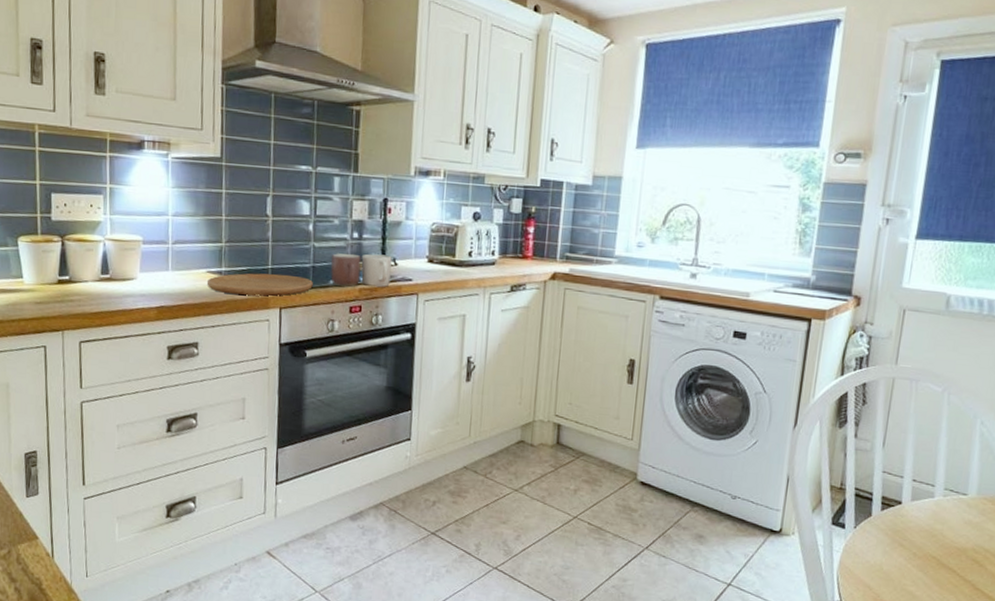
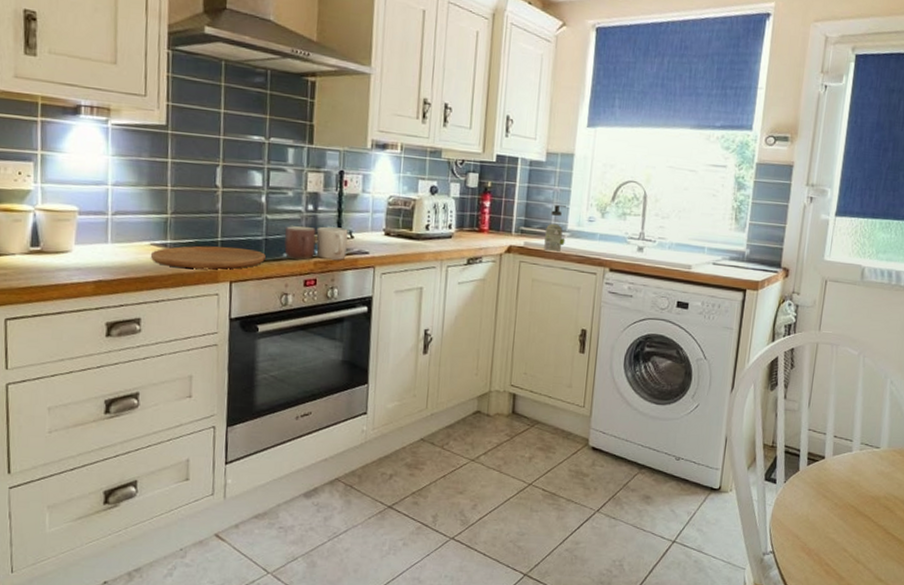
soap dispenser: none [590,229,615,278] -> present [544,203,567,252]

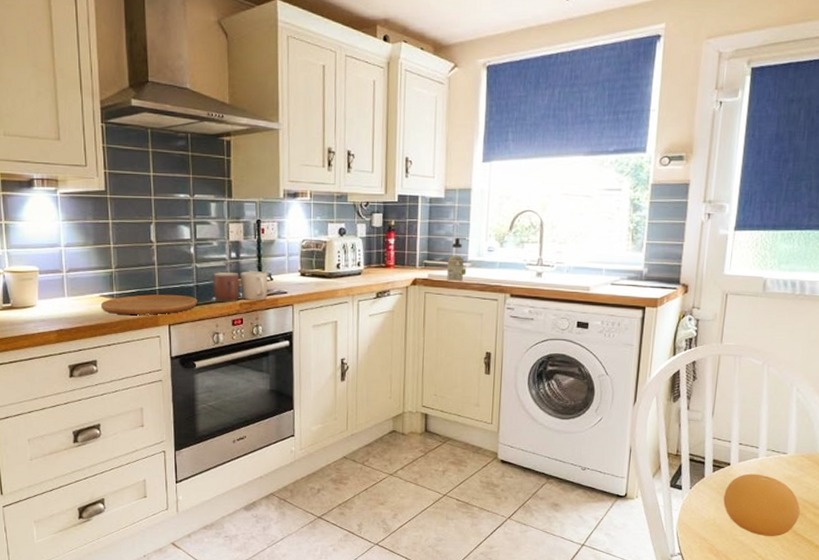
fruit: none [817,468,891,535] -> present [723,473,800,536]

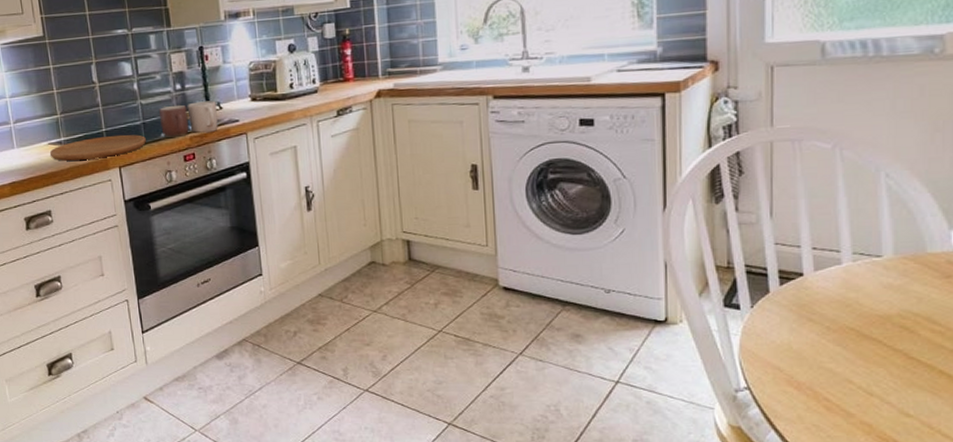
soap dispenser: present [446,237,467,282] -> none [413,37,438,90]
fruit: present [723,473,800,536] -> none [799,284,910,362]

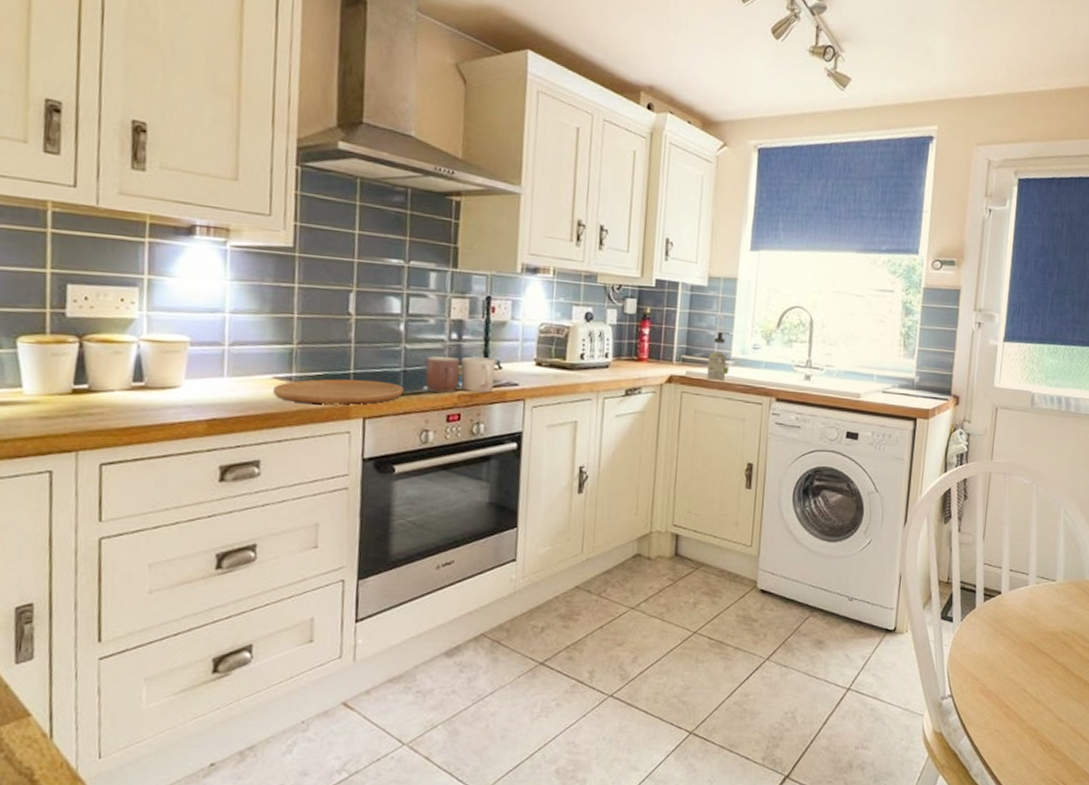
soap dispenser: none [413,37,438,90] -> present [707,330,731,381]

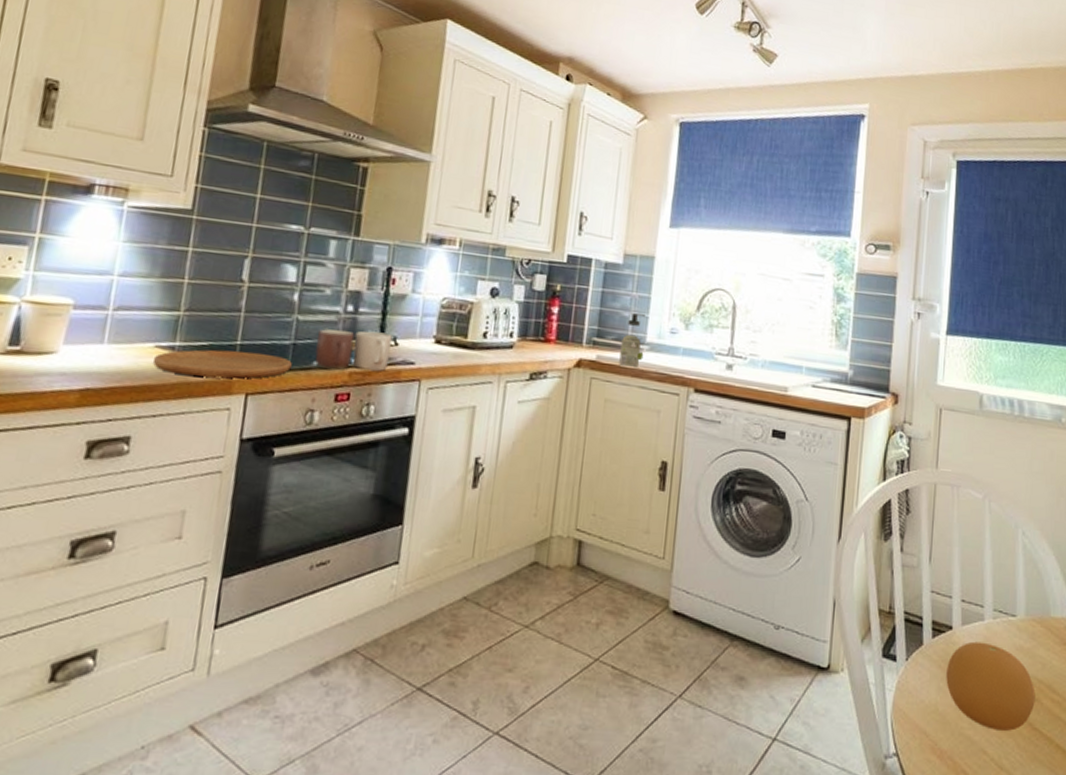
fruit: none [994,603,1069,673] -> present [946,641,1035,731]

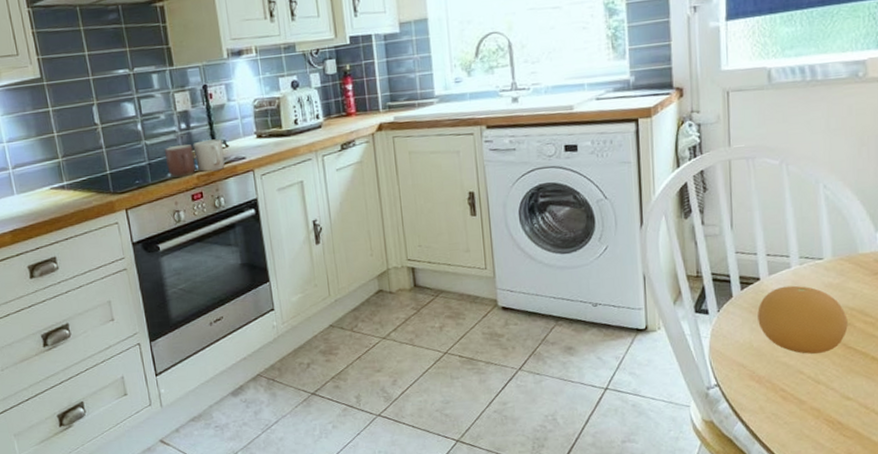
cutting board: present [152,349,292,379] -> none [52,175,153,206]
soap dispenser: present [619,312,647,367] -> none [412,71,435,122]

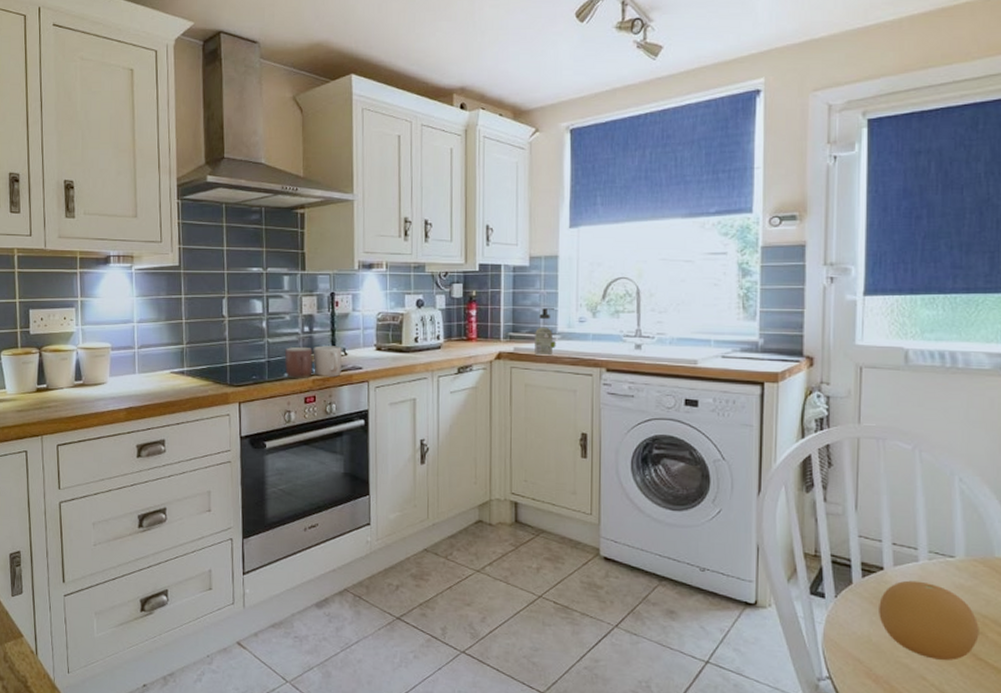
soap dispenser: none [412,71,435,122] -> present [534,307,556,356]

